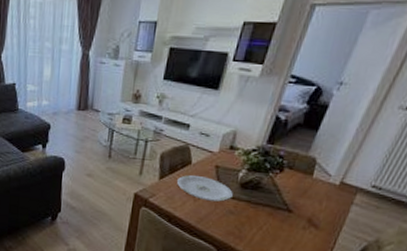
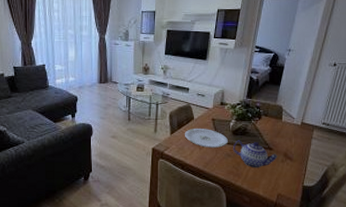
teapot: none [238,195,298,233] -> present [233,140,277,168]

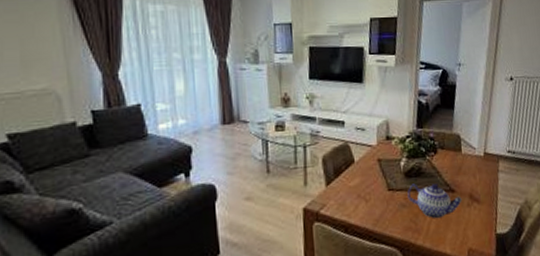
plate: present [185,128,228,148] -> none [345,173,400,199]

